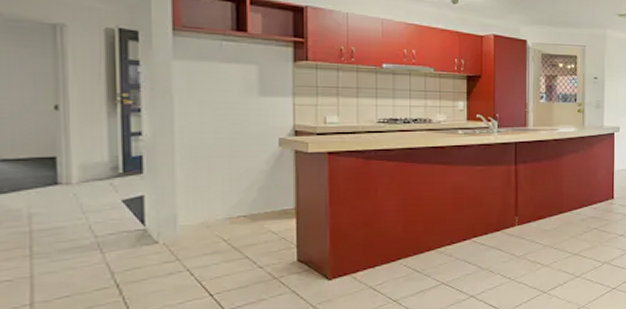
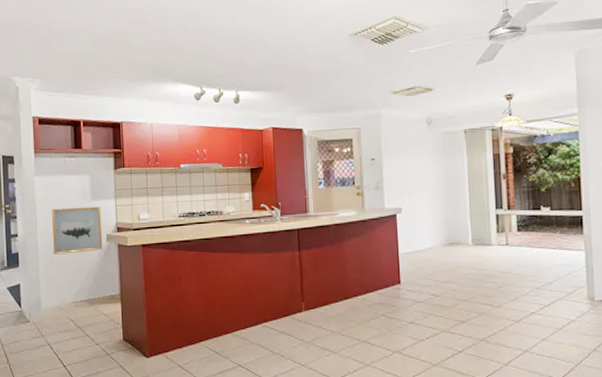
wall art: none [197,102,273,160] -> present [51,206,103,255]

